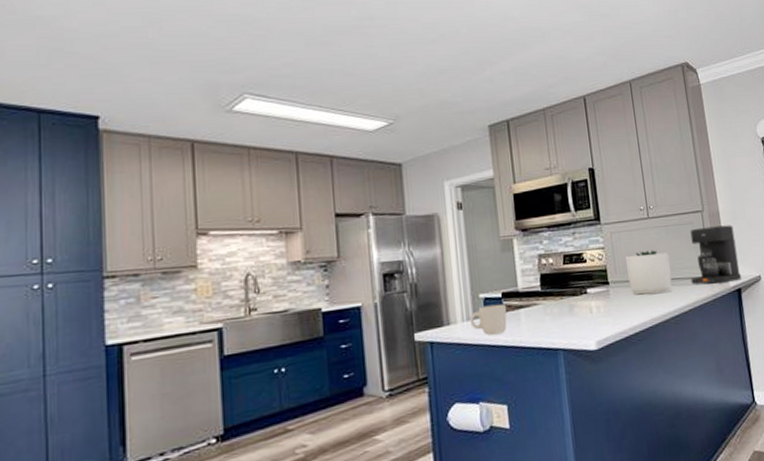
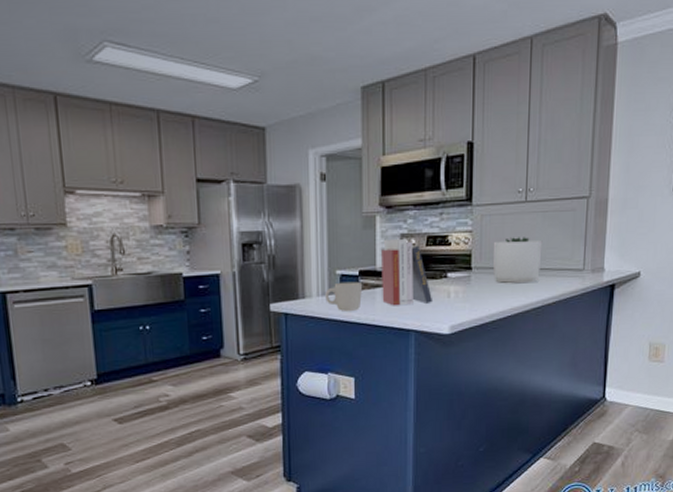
books: none [522,258,577,326] -> present [382,238,434,306]
coffee maker: present [690,225,742,285] -> none [561,214,621,278]

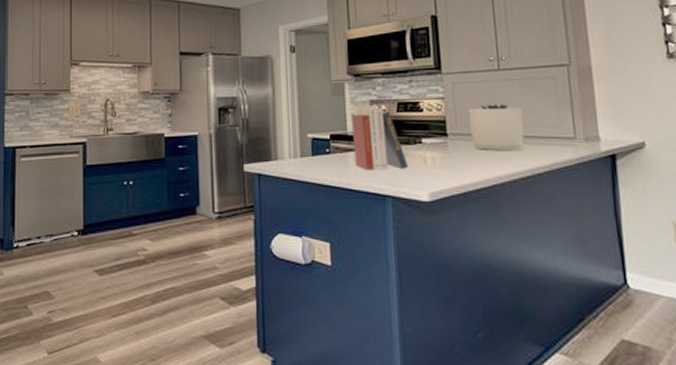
mug: present [325,281,363,313] -> none [297,145,335,175]

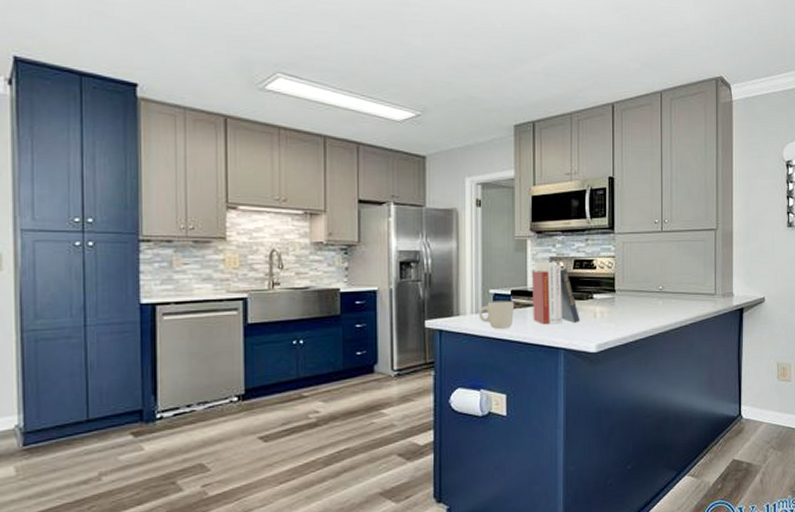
mug: none [297,145,335,175] -> present [479,300,515,330]
planter: present [468,104,525,151] -> none [634,263,678,306]

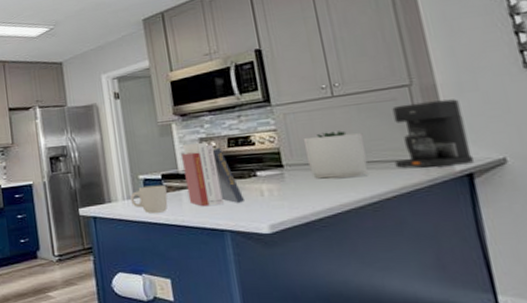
planter: none [634,263,678,306] -> present [303,131,369,179]
coffee maker: none [695,245,746,302] -> present [392,99,475,169]

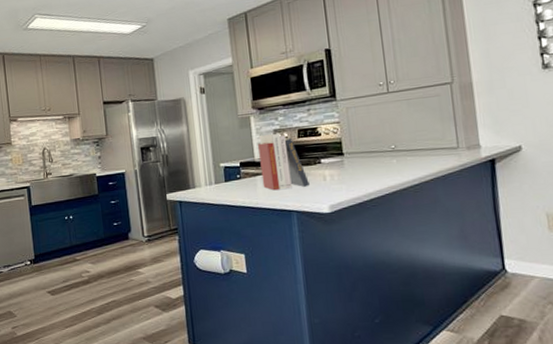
mug: present [130,184,168,214] -> none [212,171,245,198]
planter: present [303,131,369,179] -> none [361,123,413,165]
coffee maker: present [392,99,475,169] -> none [434,95,497,156]

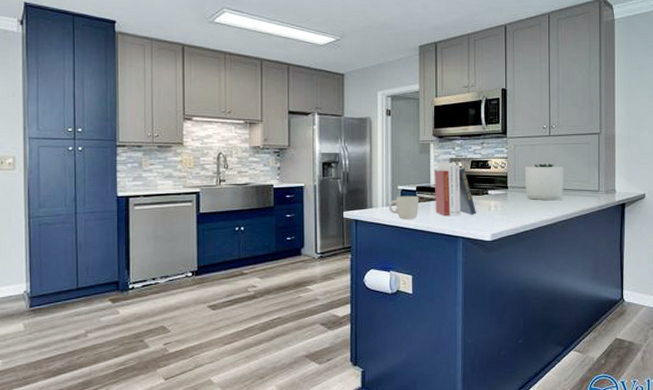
mug: none [212,171,245,198] -> present [389,195,420,221]
planter: none [361,123,413,165] -> present [524,163,564,201]

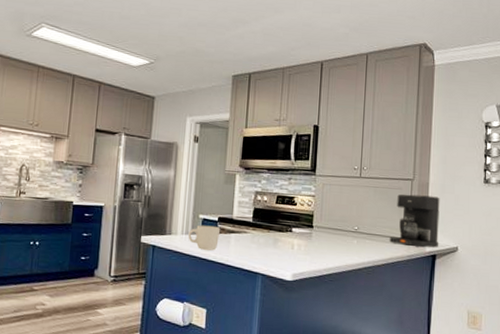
books: present [435,162,477,216] -> none [236,194,279,252]
planter: present [524,163,564,201] -> none [331,205,374,245]
coffee maker: none [580,148,628,198] -> present [389,194,440,248]

